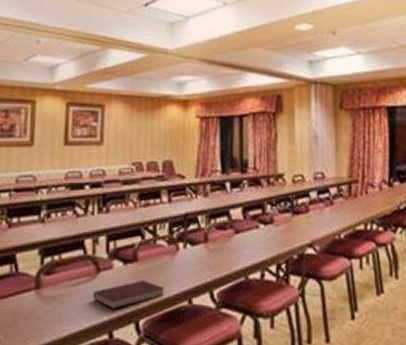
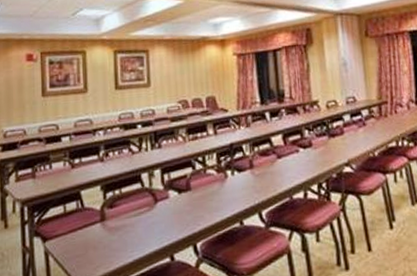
notebook: present [93,280,165,309] -> none [153,206,218,234]

